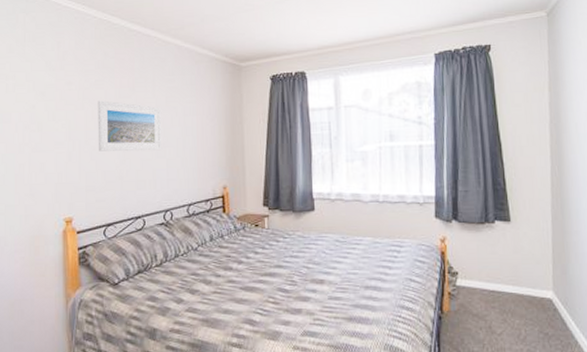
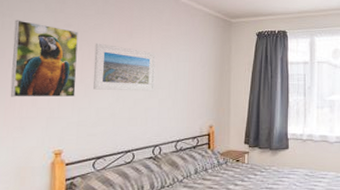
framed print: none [18,81,81,163] -> present [10,20,78,98]

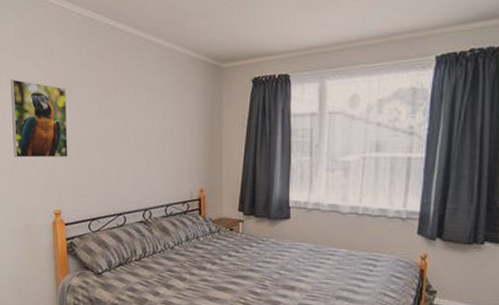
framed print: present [92,43,156,92] -> none [82,100,141,151]

